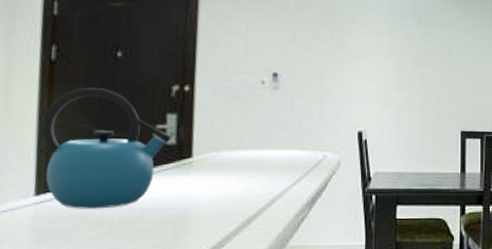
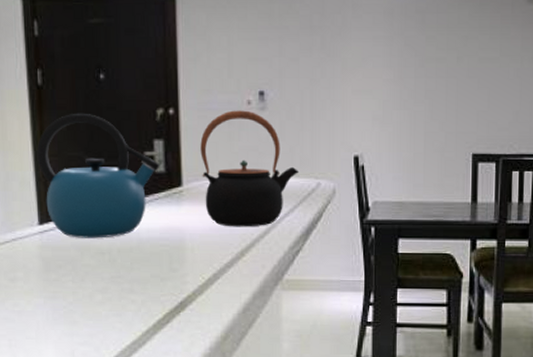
teapot: none [213,89,308,196] -> present [200,110,300,227]

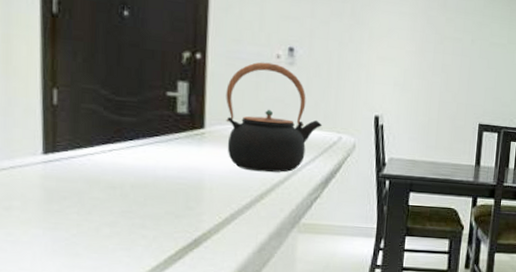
kettle: present [37,113,160,238] -> none [46,46,183,173]

